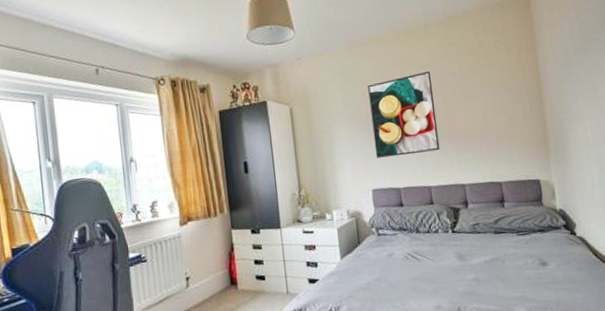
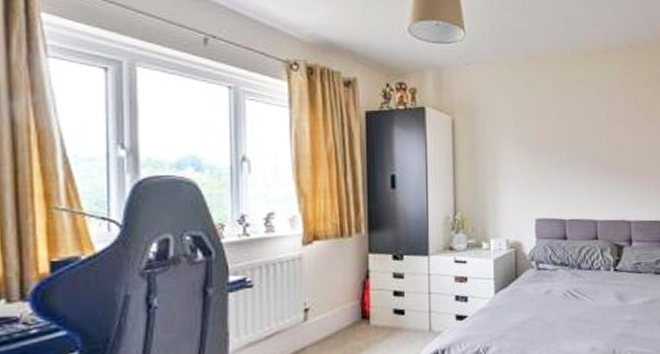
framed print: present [368,70,440,158] -> none [541,97,610,185]

